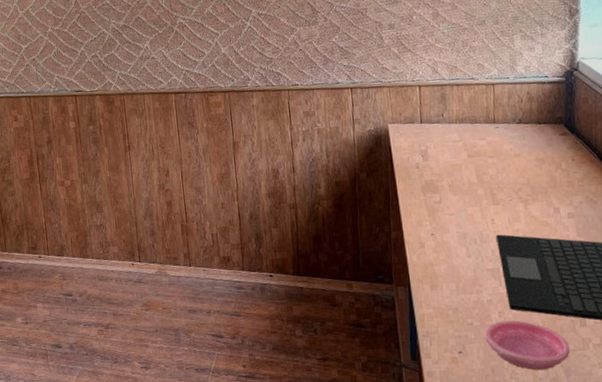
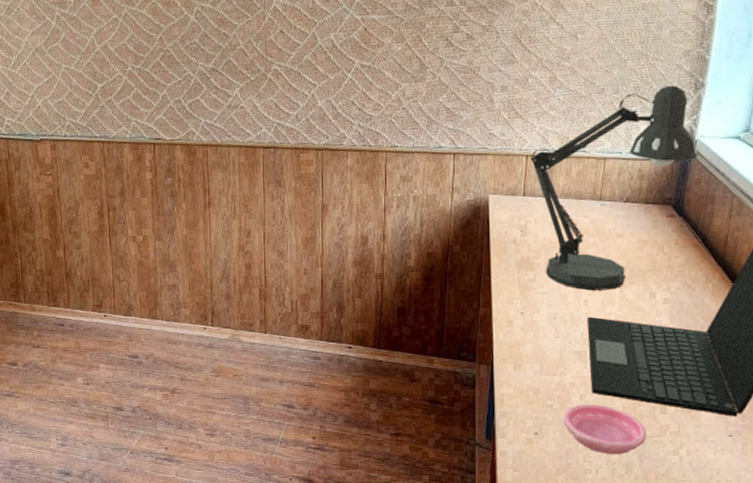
desk lamp: none [423,13,582,210] -> present [531,85,698,291]

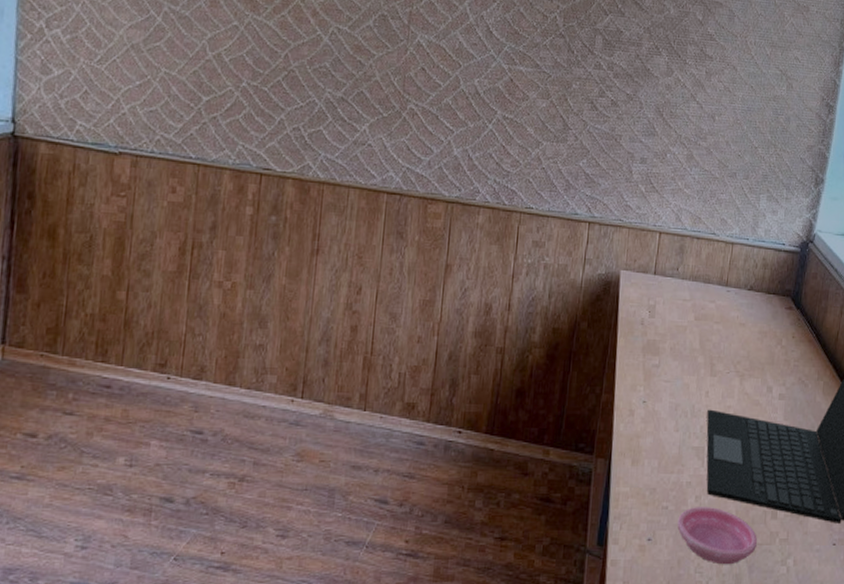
desk lamp: present [531,85,698,291] -> none [664,177,816,382]

